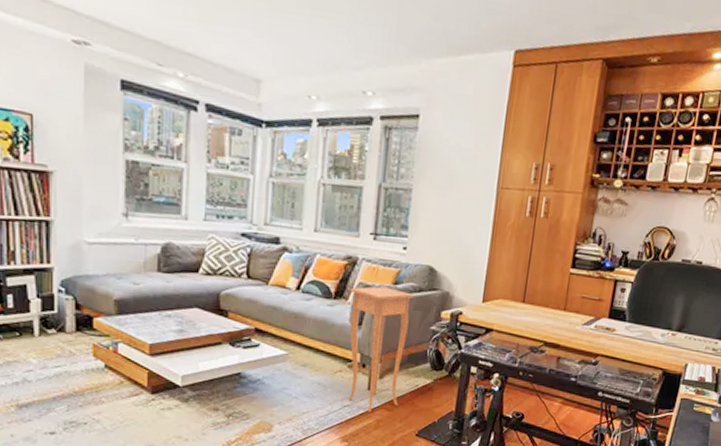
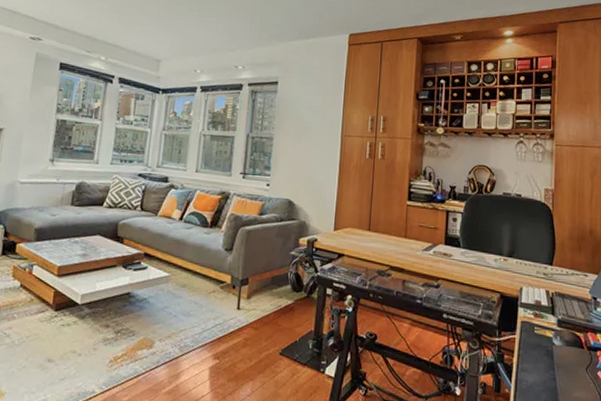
side table: present [348,286,414,413] -> none [220,217,276,331]

